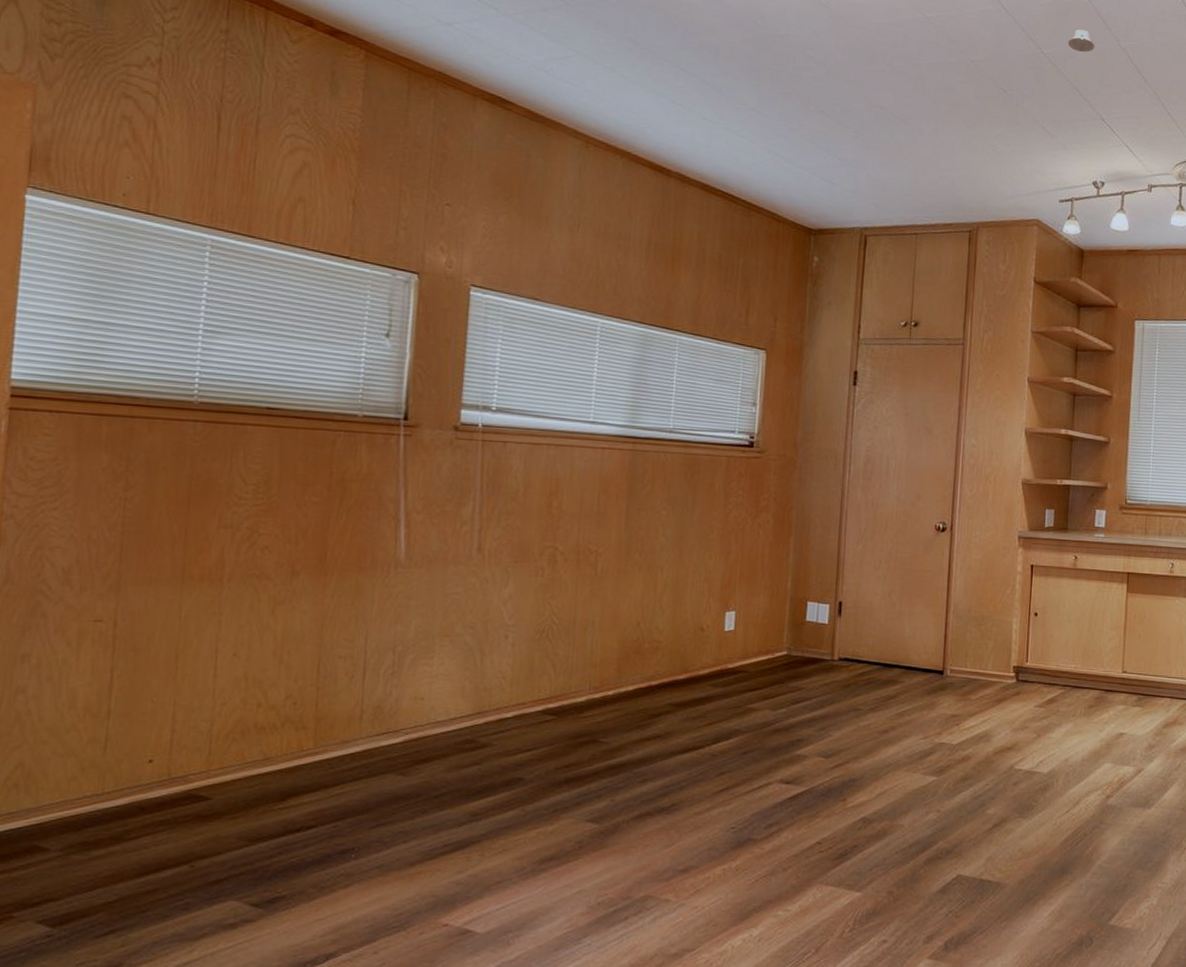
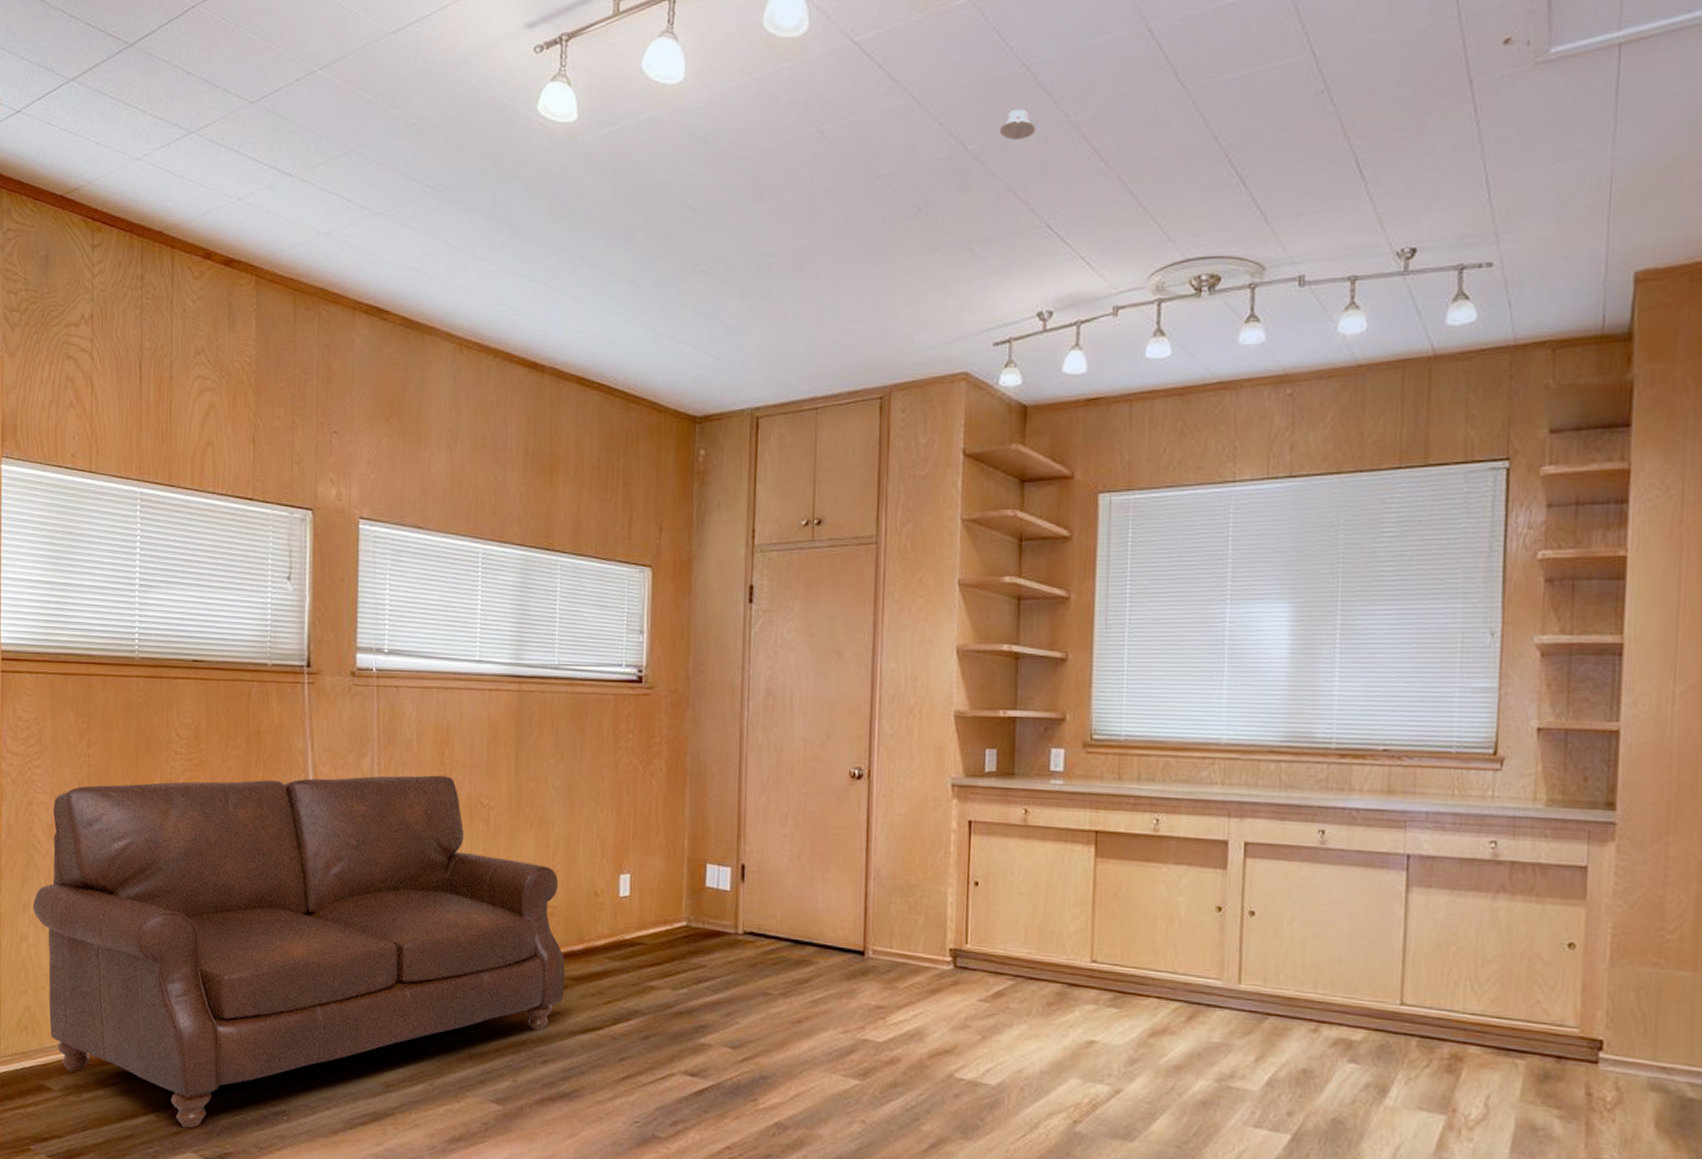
sofa: none [35,523,669,876] -> present [32,775,566,1129]

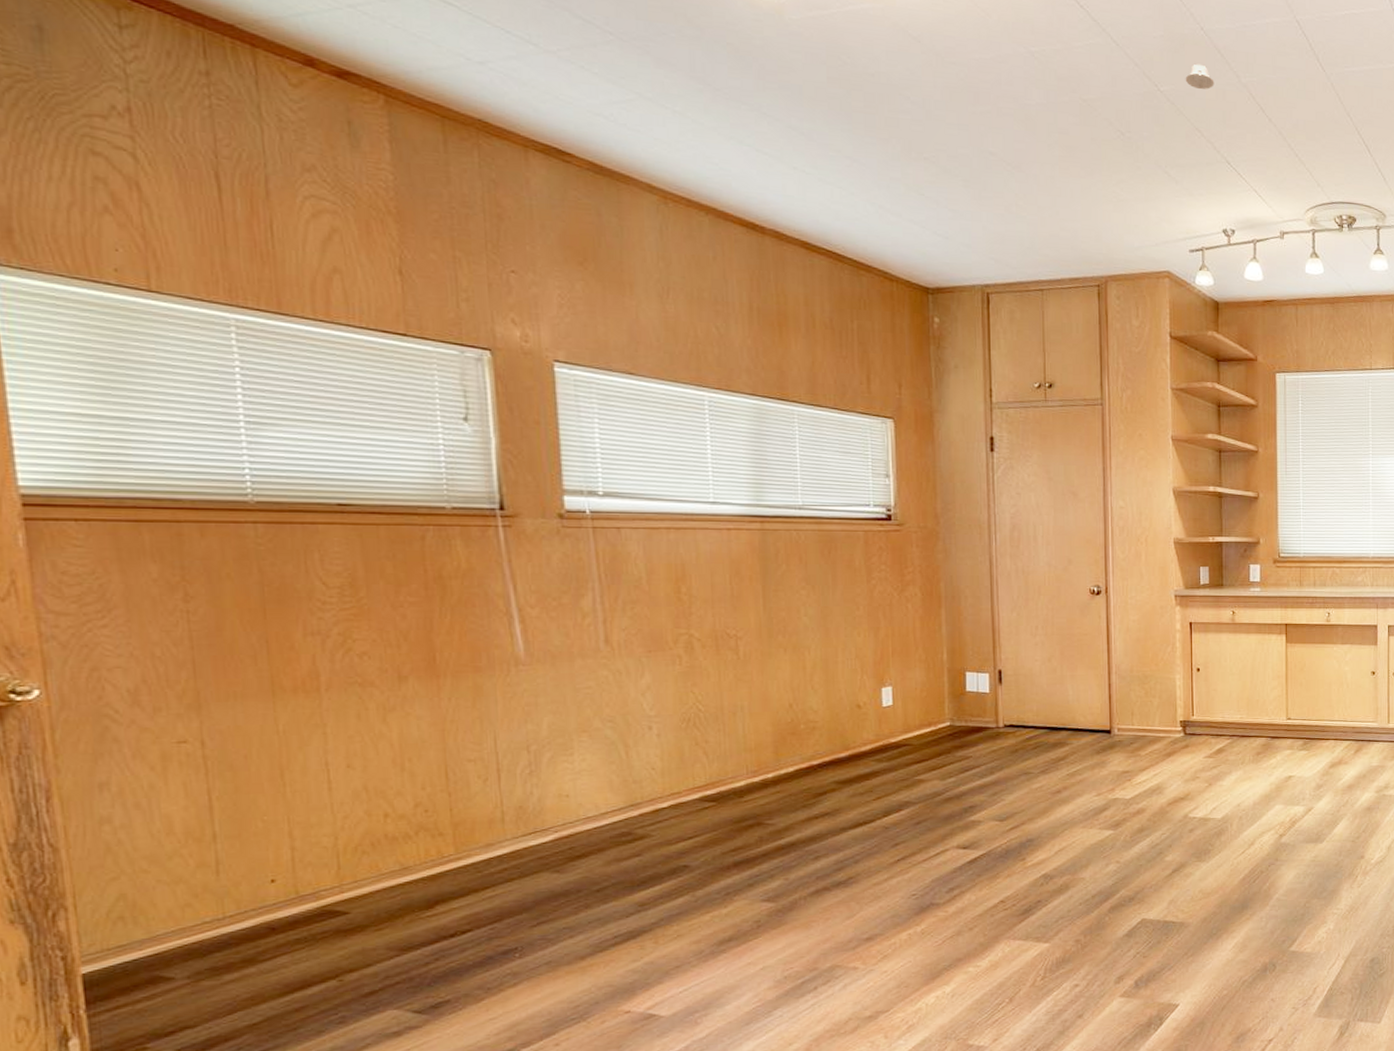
sofa: present [32,775,566,1129] -> none [115,611,833,987]

